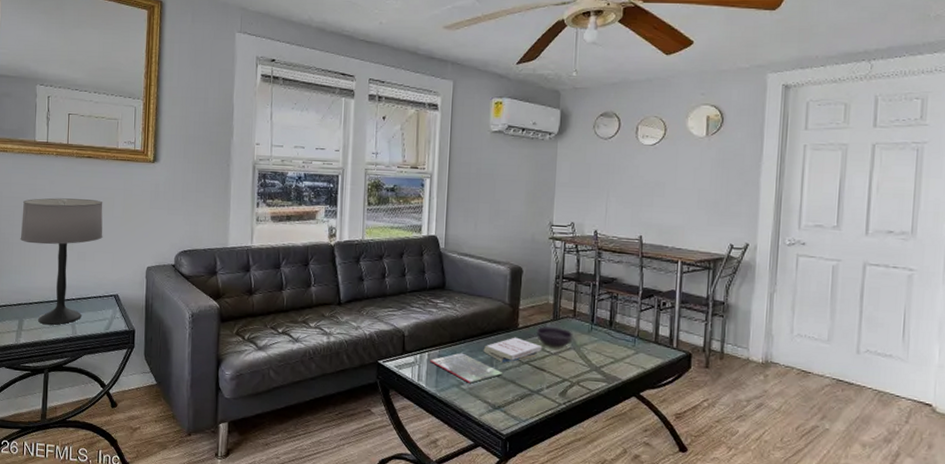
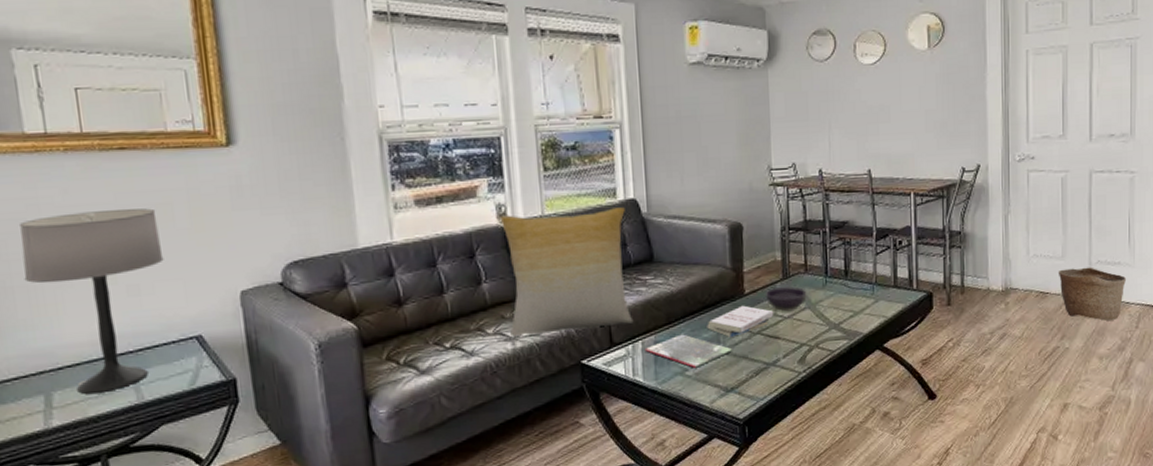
pillow: none [327,236,427,337] -> present [500,207,634,337]
basket: none [822,352,897,411] -> present [1058,267,1126,321]

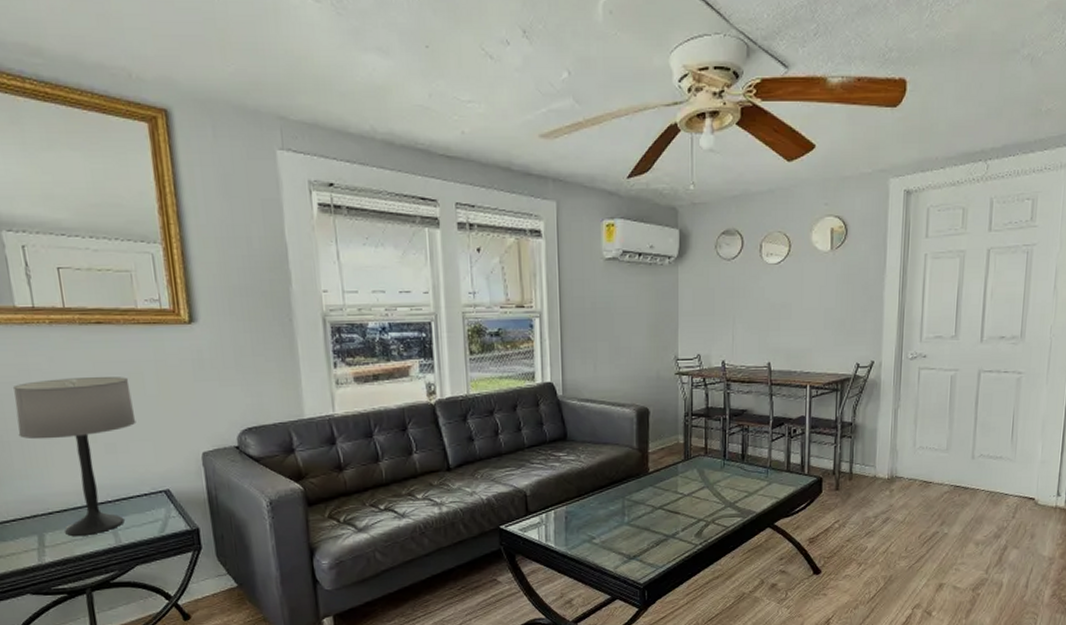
pillow: present [500,207,634,337] -> none [429,390,548,502]
magazine: present [645,334,732,368] -> none [557,506,635,537]
books: present [707,305,774,337] -> none [613,482,675,511]
bowl: present [765,286,807,312] -> none [667,467,706,490]
basket: present [1058,267,1126,321] -> none [941,460,1006,510]

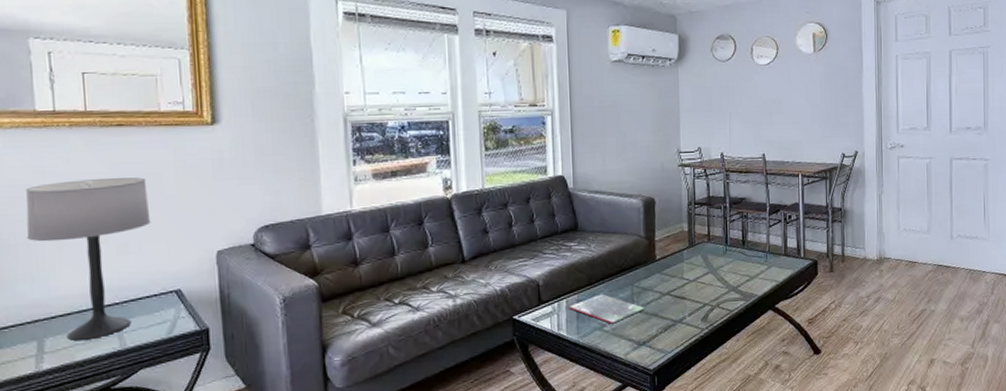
magazine: none [557,506,635,537] -> present [568,294,644,324]

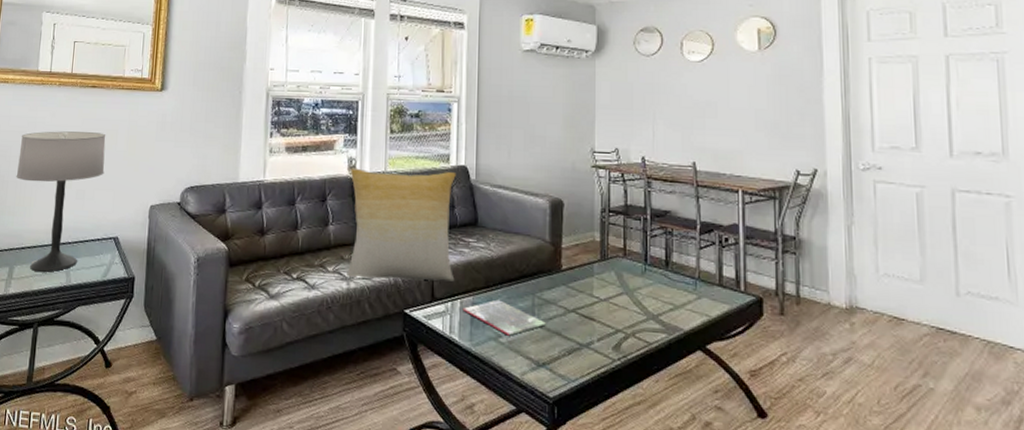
pillow: none [446,183,560,294] -> present [347,168,456,282]

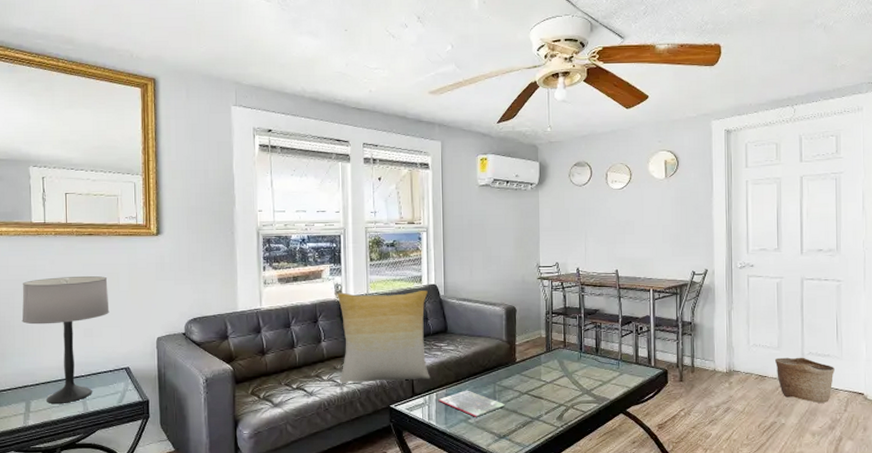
basket: none [915,295,1007,365] -> present [774,357,835,403]

